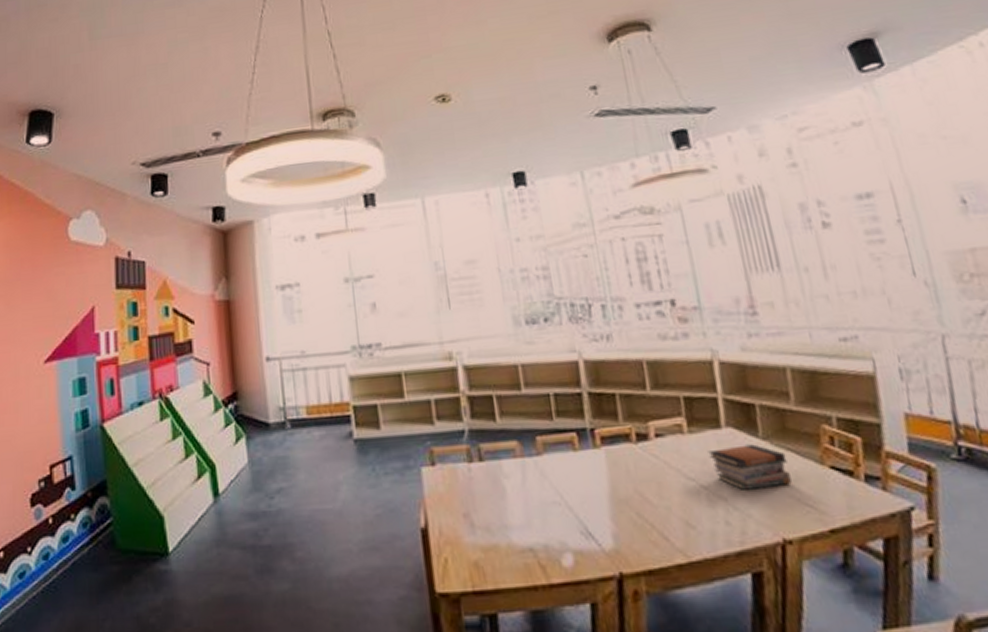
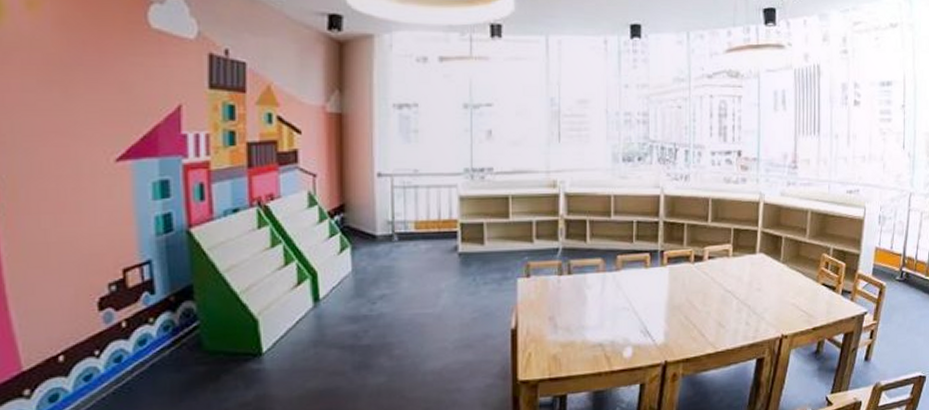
book stack: present [708,444,792,490] -> none [743,266,795,300]

